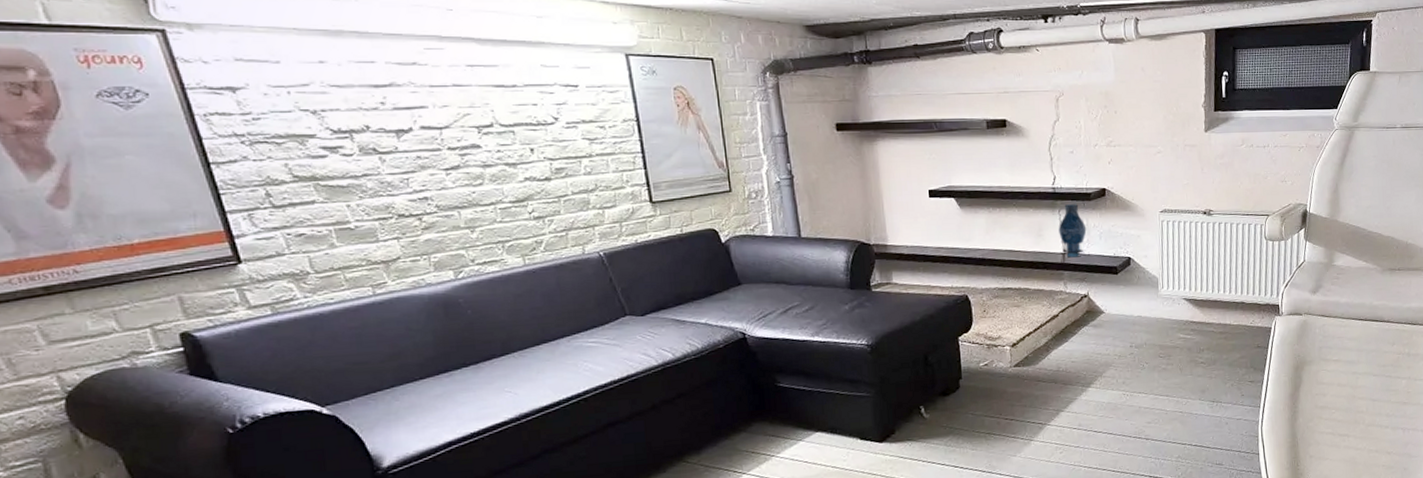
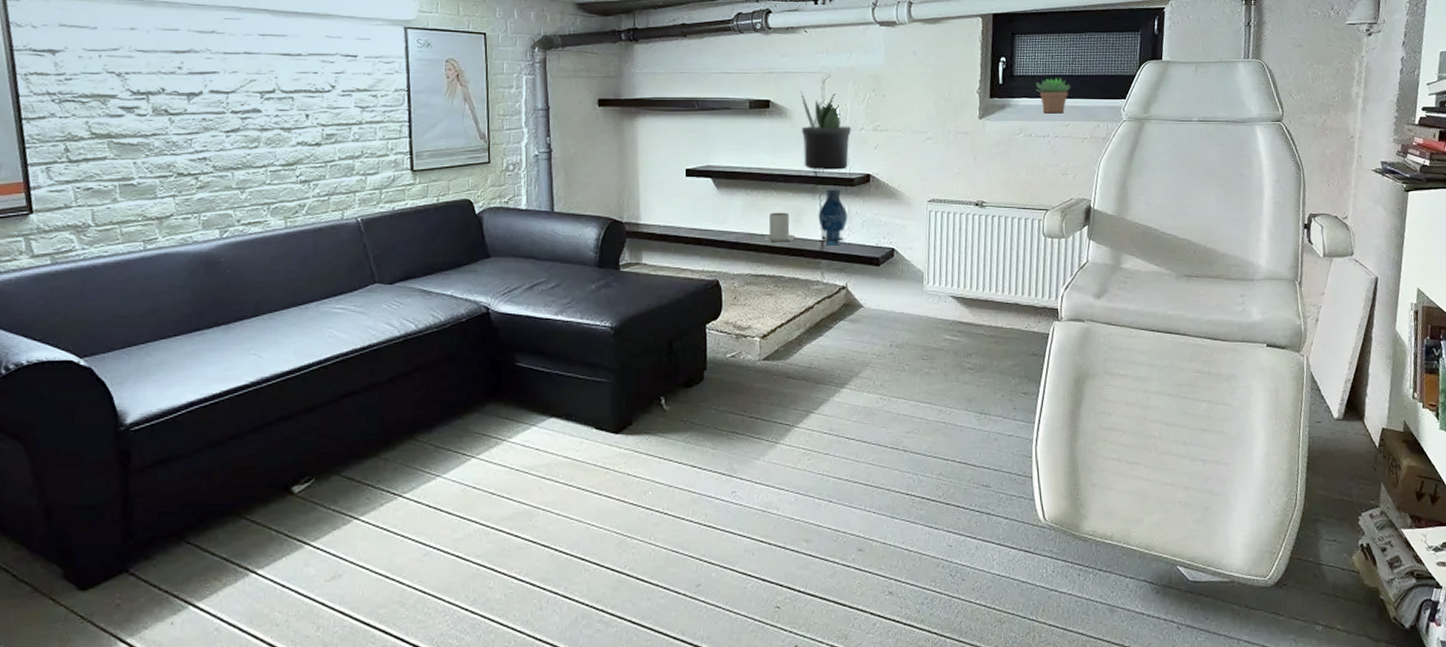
candle: none [1008,227,1038,257] -> present [763,212,795,242]
planter: none [1035,111,1085,186] -> present [800,92,850,170]
succulent plant: none [1256,90,1288,125] -> present [1035,78,1070,114]

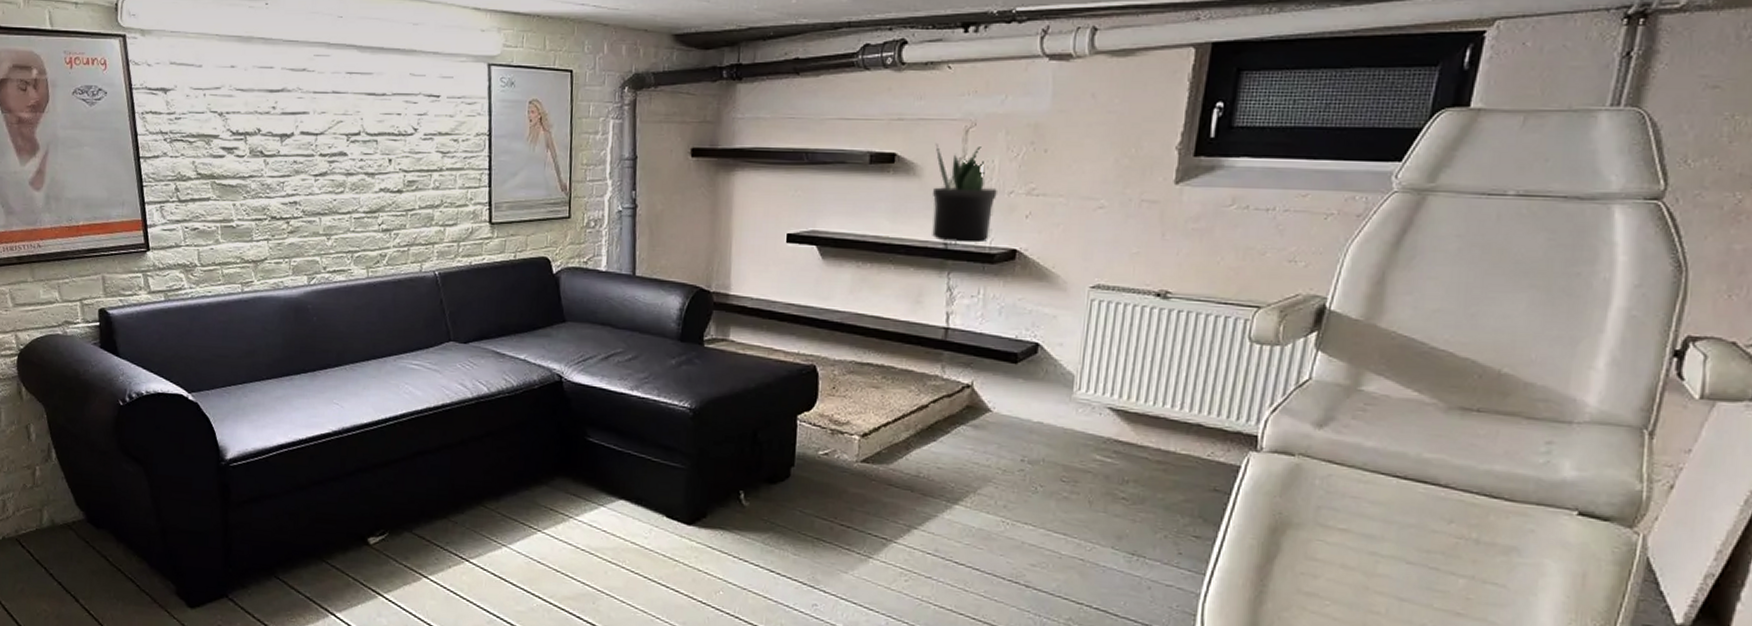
candle: present [763,212,795,242] -> none [874,290,913,327]
vase: present [818,189,848,246] -> none [944,266,983,335]
succulent plant: present [1035,78,1070,114] -> none [1263,131,1317,180]

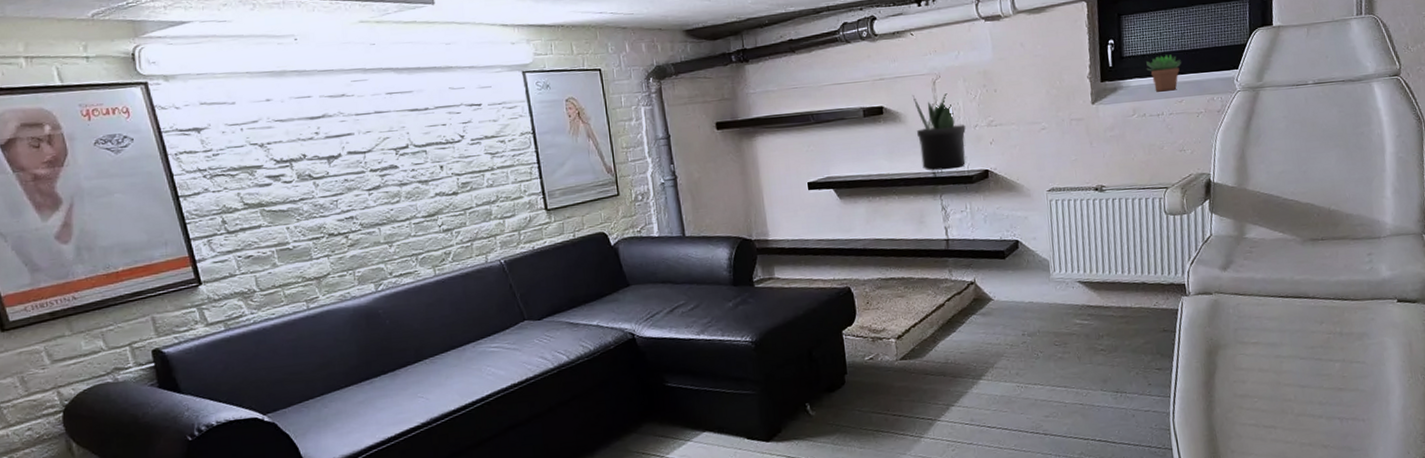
succulent plant: none [1263,131,1317,180] -> present [1146,54,1181,92]

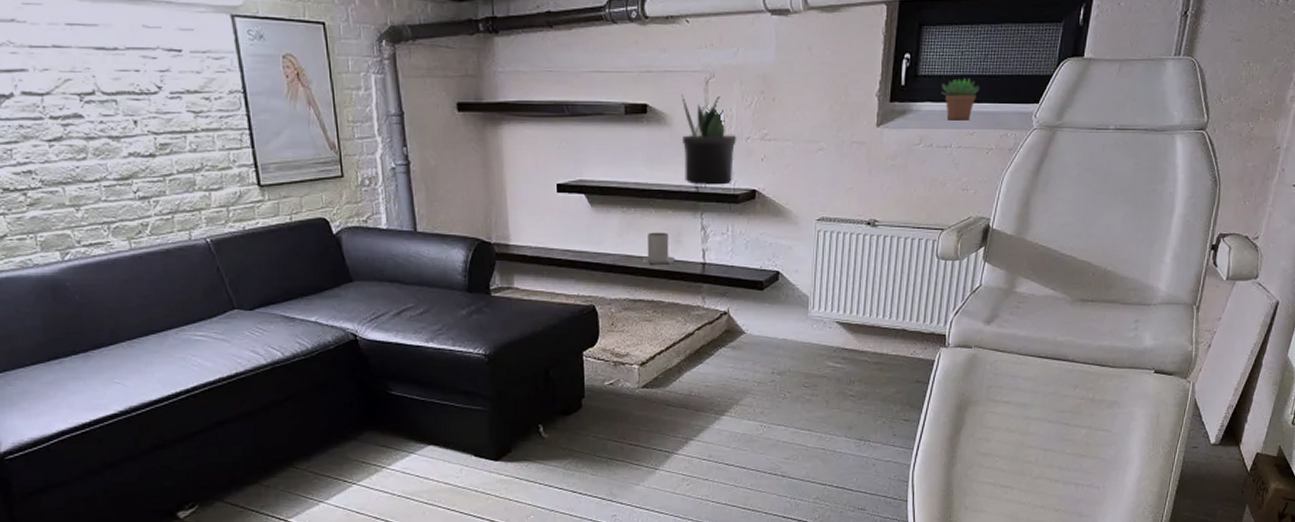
candle: none [889,215,920,246] -> present [641,232,675,265]

